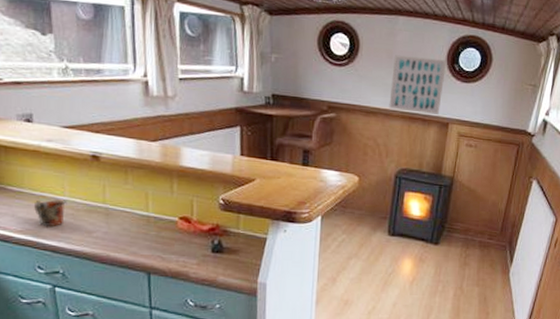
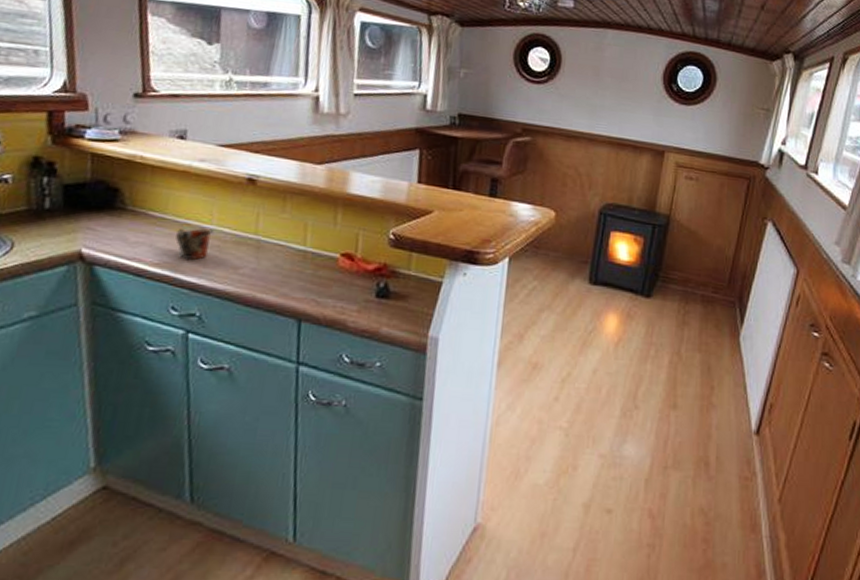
wall art: present [389,55,446,115] -> none [594,72,662,141]

